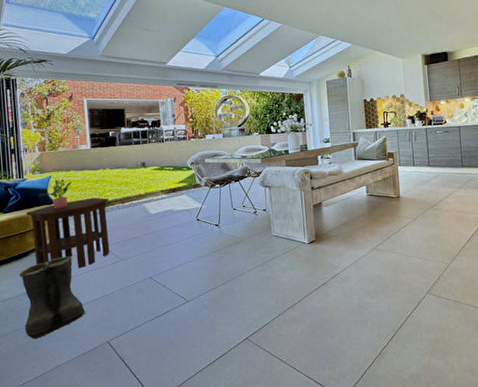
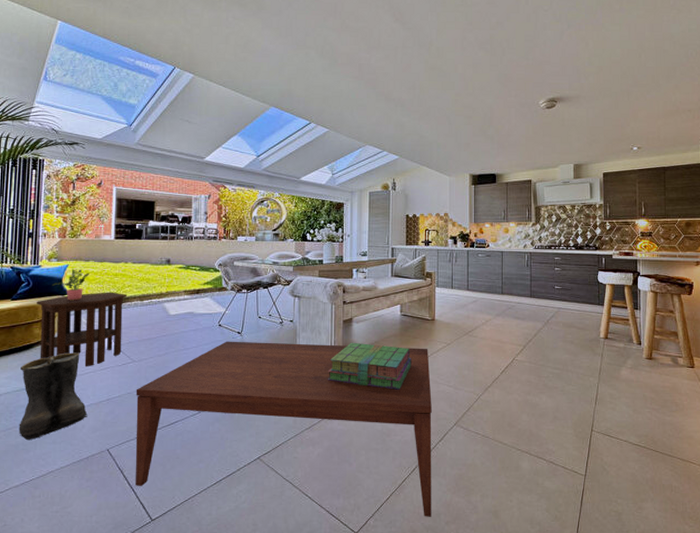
coffee table: none [127,224,413,380] -> present [135,341,432,517]
stack of books: none [303,224,382,266] -> present [328,342,412,390]

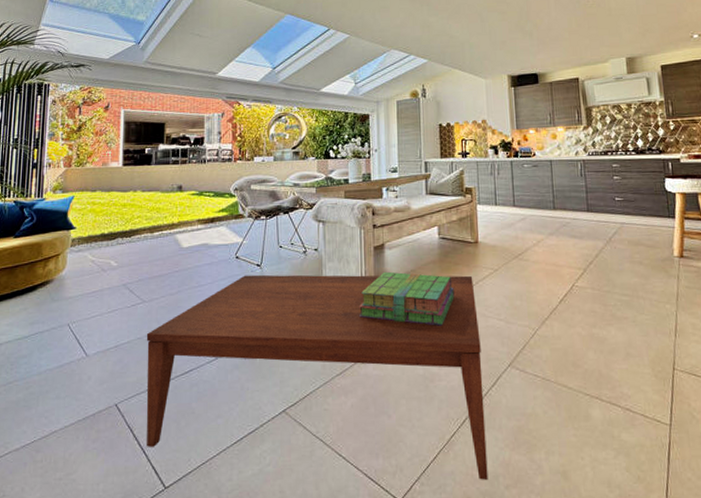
boots: present [19,352,88,441] -> none [20,293,94,396]
side table: present [37,292,128,366] -> none [40,224,137,309]
potted plant: present [51,269,89,301] -> none [56,200,96,236]

